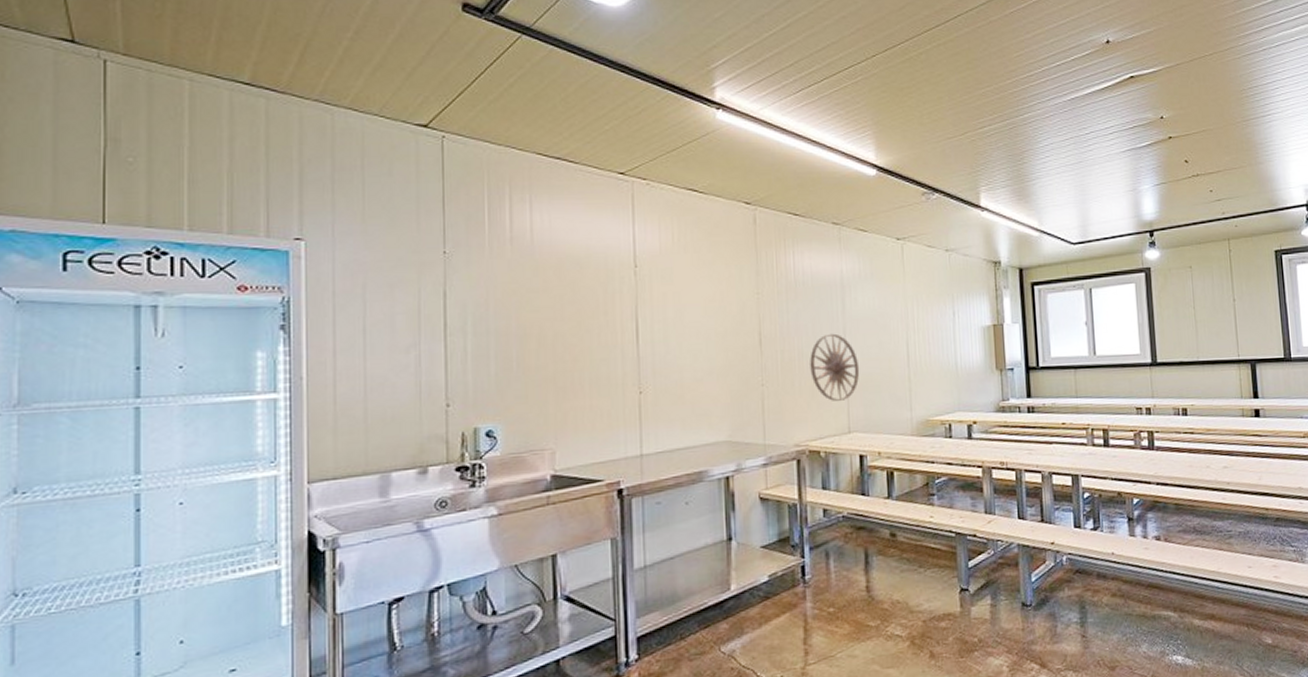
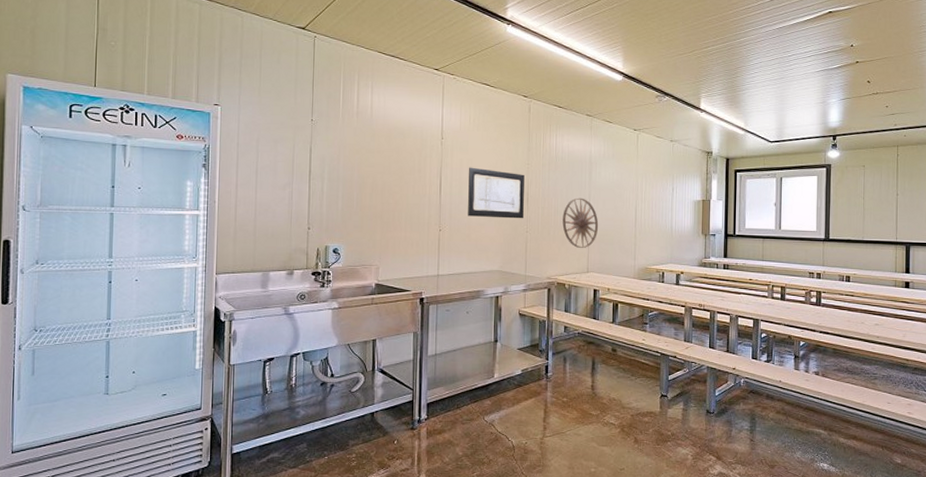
wall art: none [676,302,756,370] -> present [468,167,525,219]

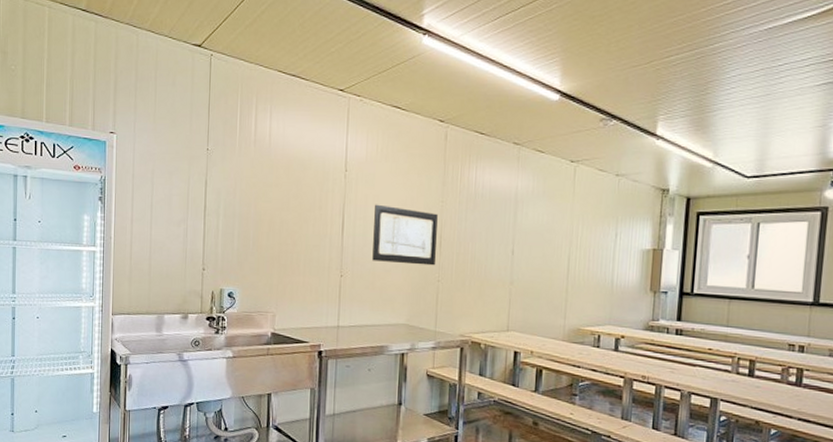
wall art: present [562,198,599,248] -> none [480,242,523,302]

